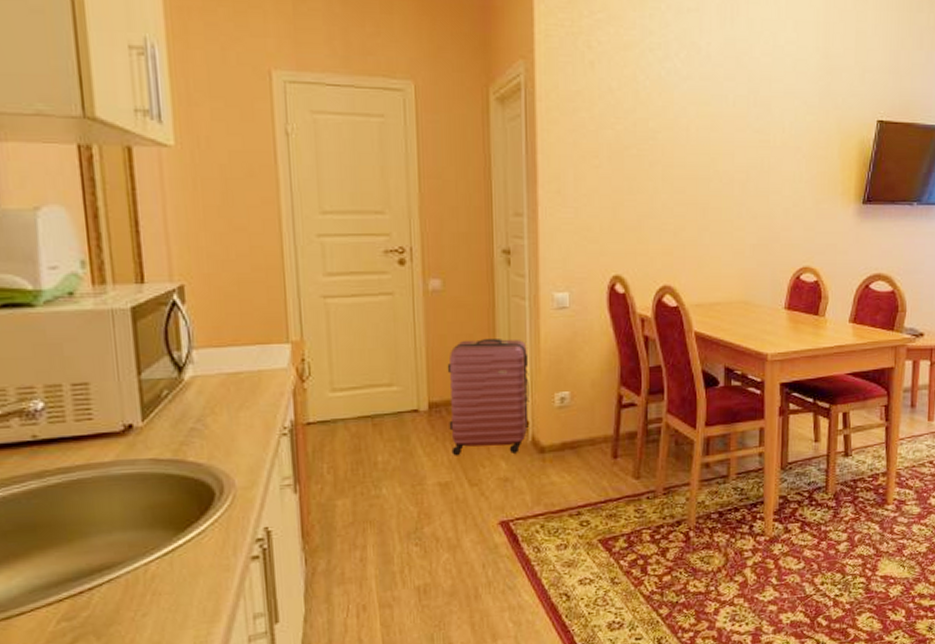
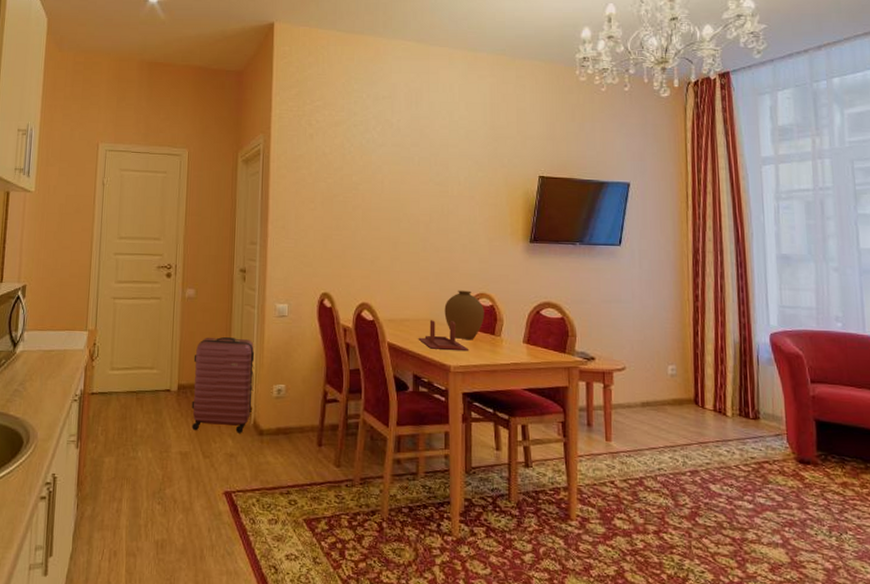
napkin holder: none [731,302,789,336] -> present [418,320,470,350]
vase: none [762,264,808,323] -> present [444,290,484,340]

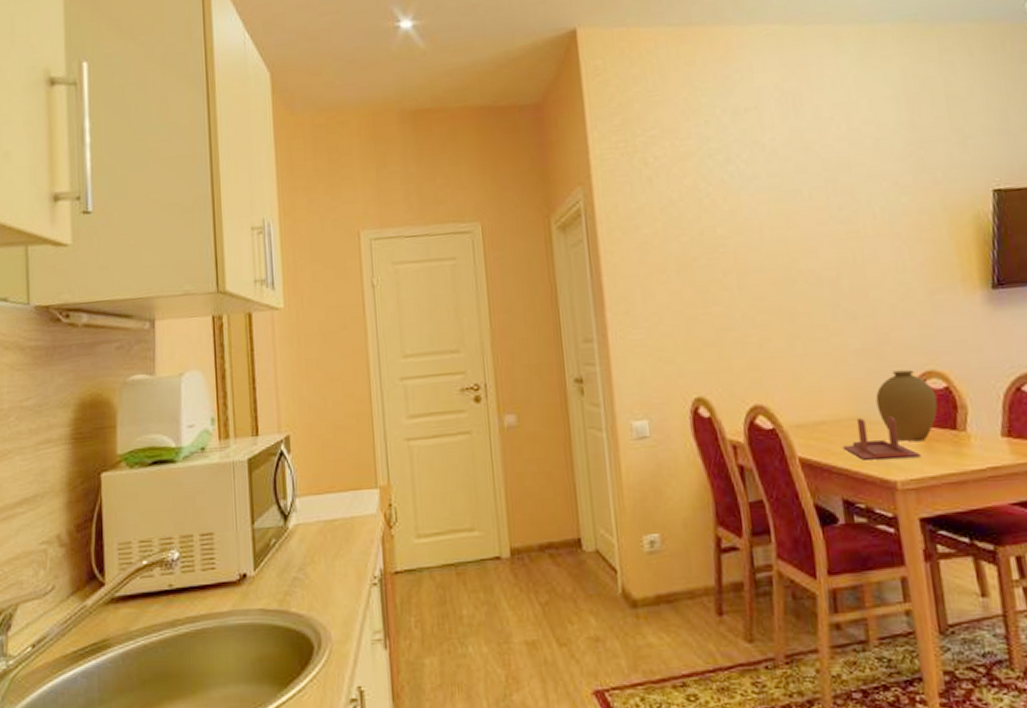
suitcase: present [191,337,254,433] -> none [526,475,616,610]

